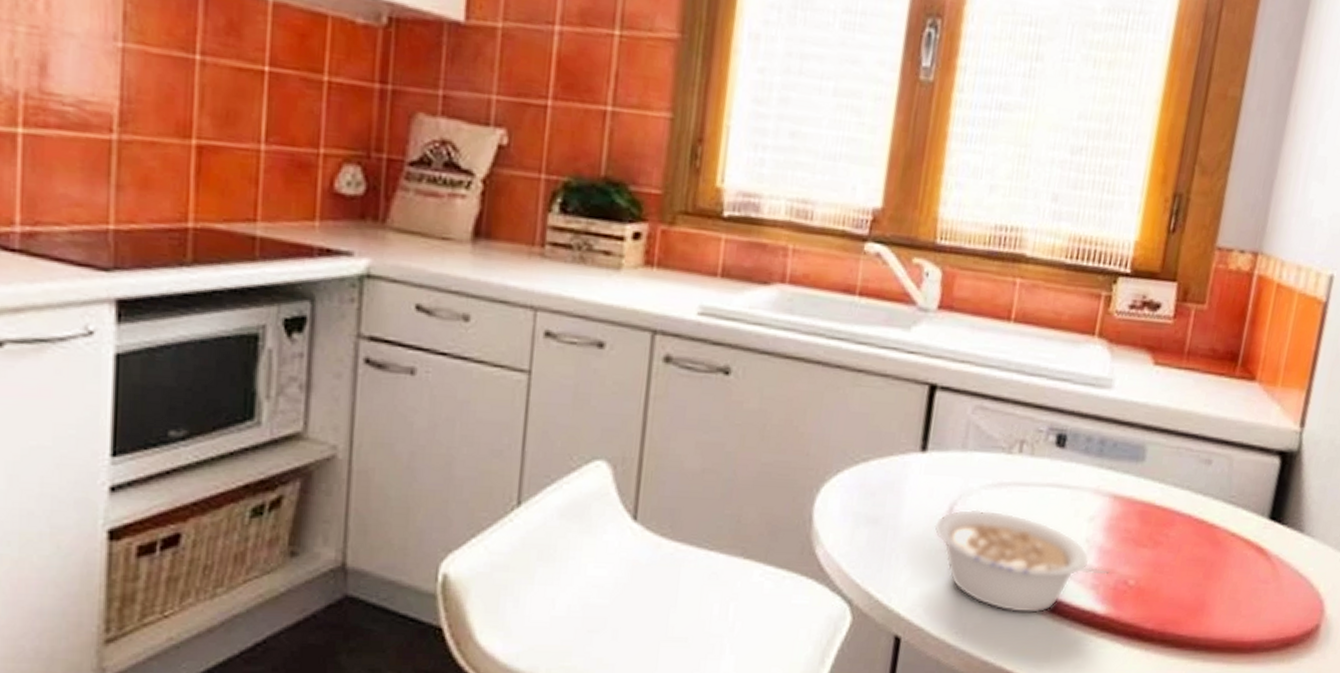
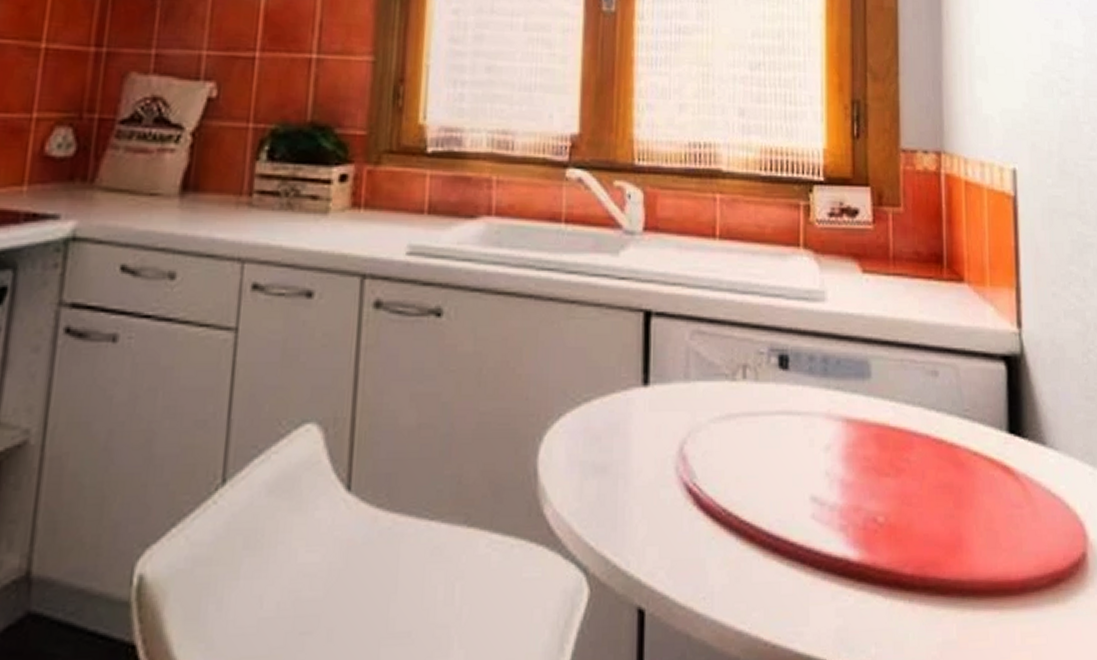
legume: present [934,509,1110,614] -> none [666,446,856,568]

